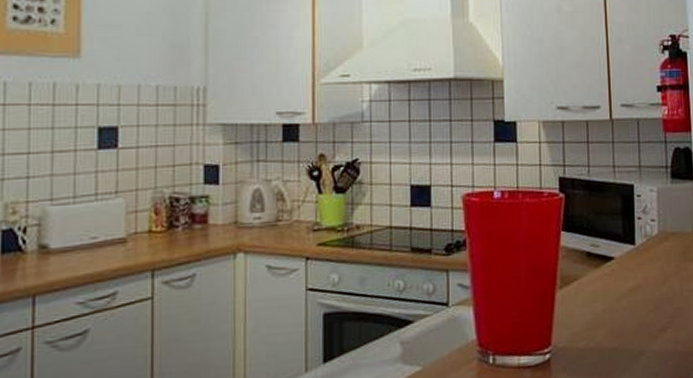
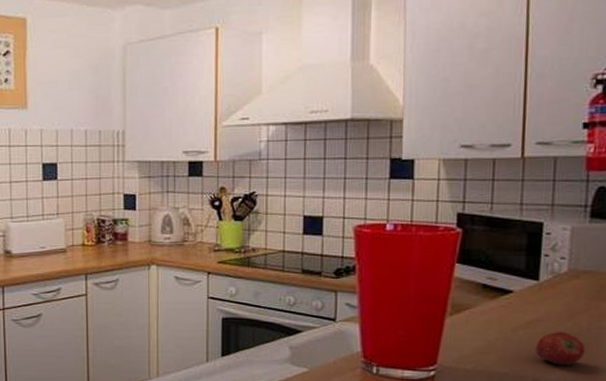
fruit: none [638,296,680,333] -> present [535,331,585,365]

